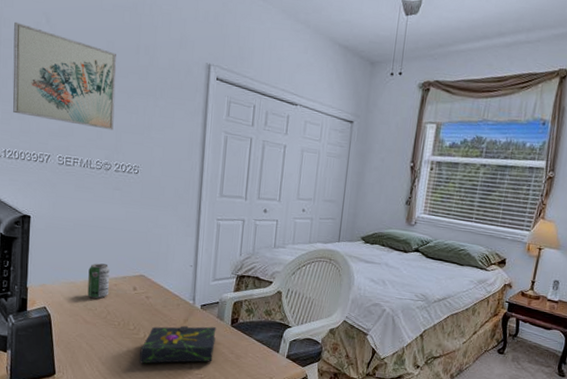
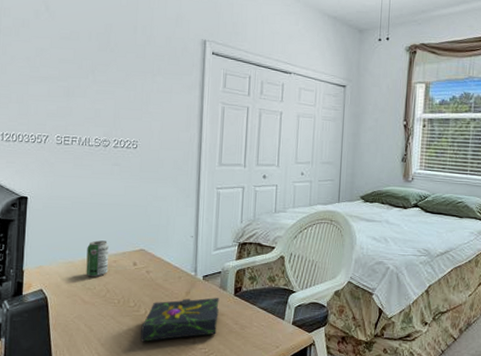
wall art: present [12,21,116,131] -> none [11,10,114,108]

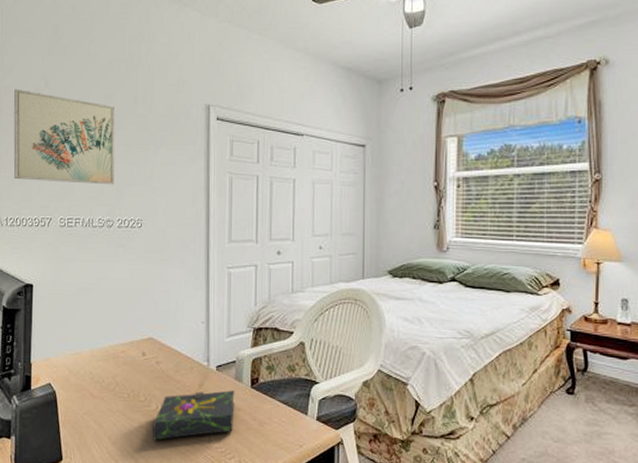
wall art: none [11,10,114,108] -> present [13,88,115,185]
beverage can: present [86,240,109,278] -> none [94,329,117,370]

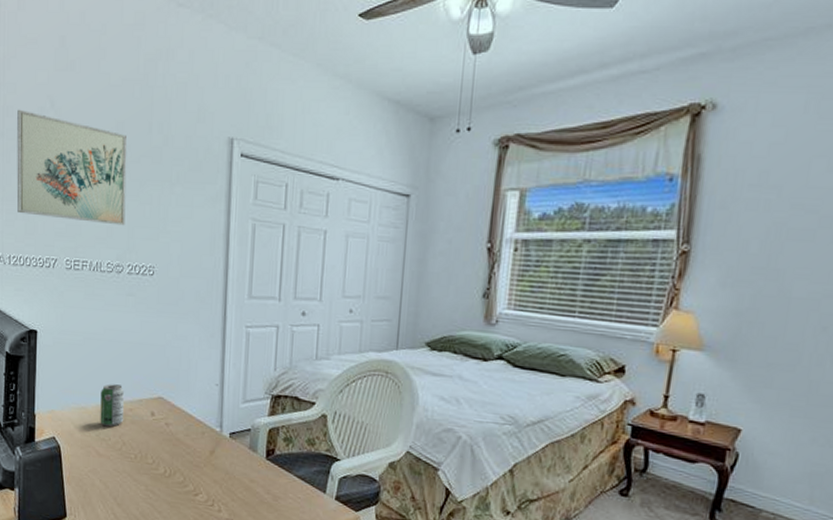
beverage can: none [94,329,117,370] -> present [100,384,125,427]
book: present [153,390,235,440] -> none [160,458,249,506]

